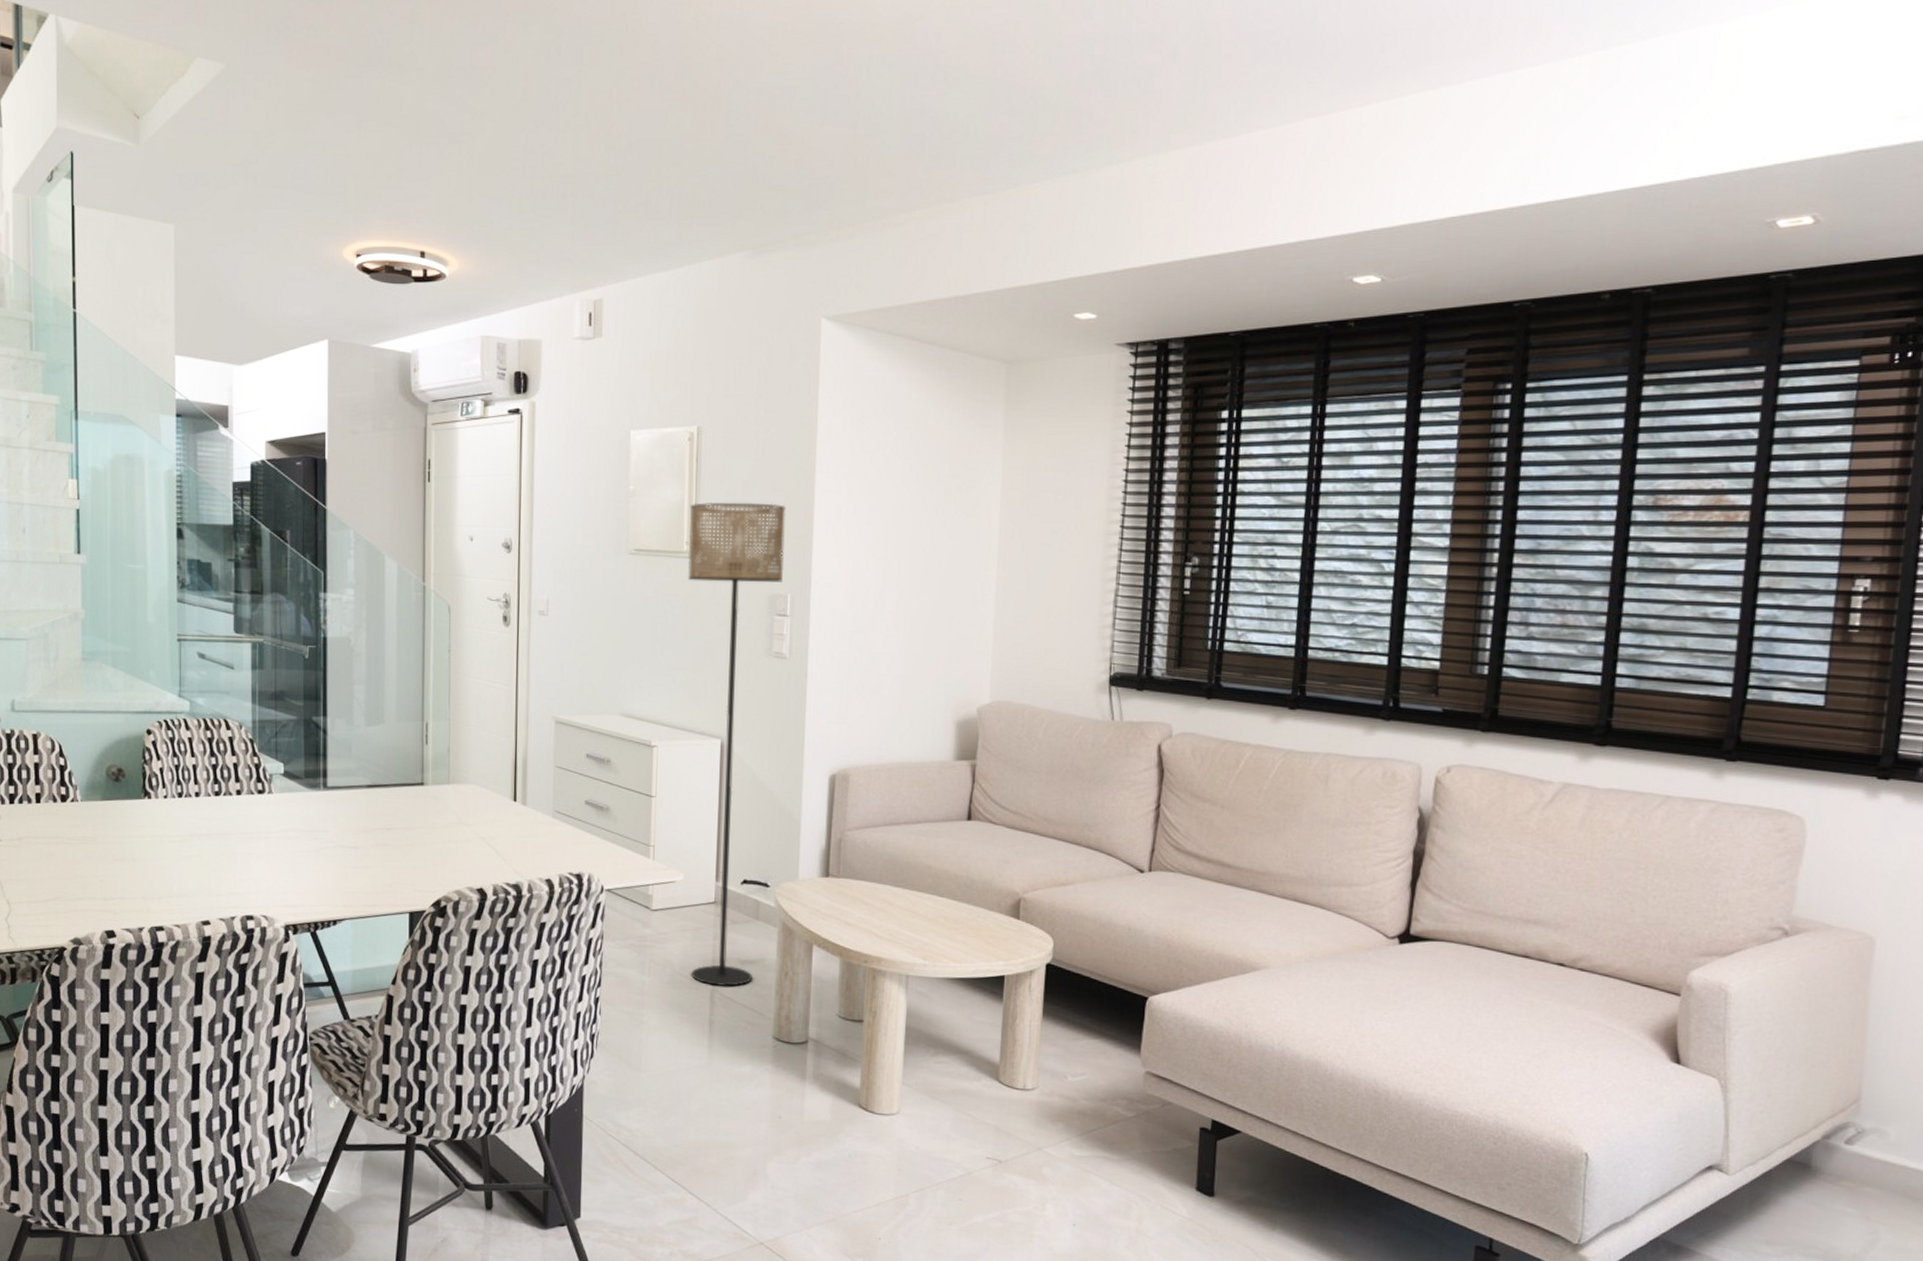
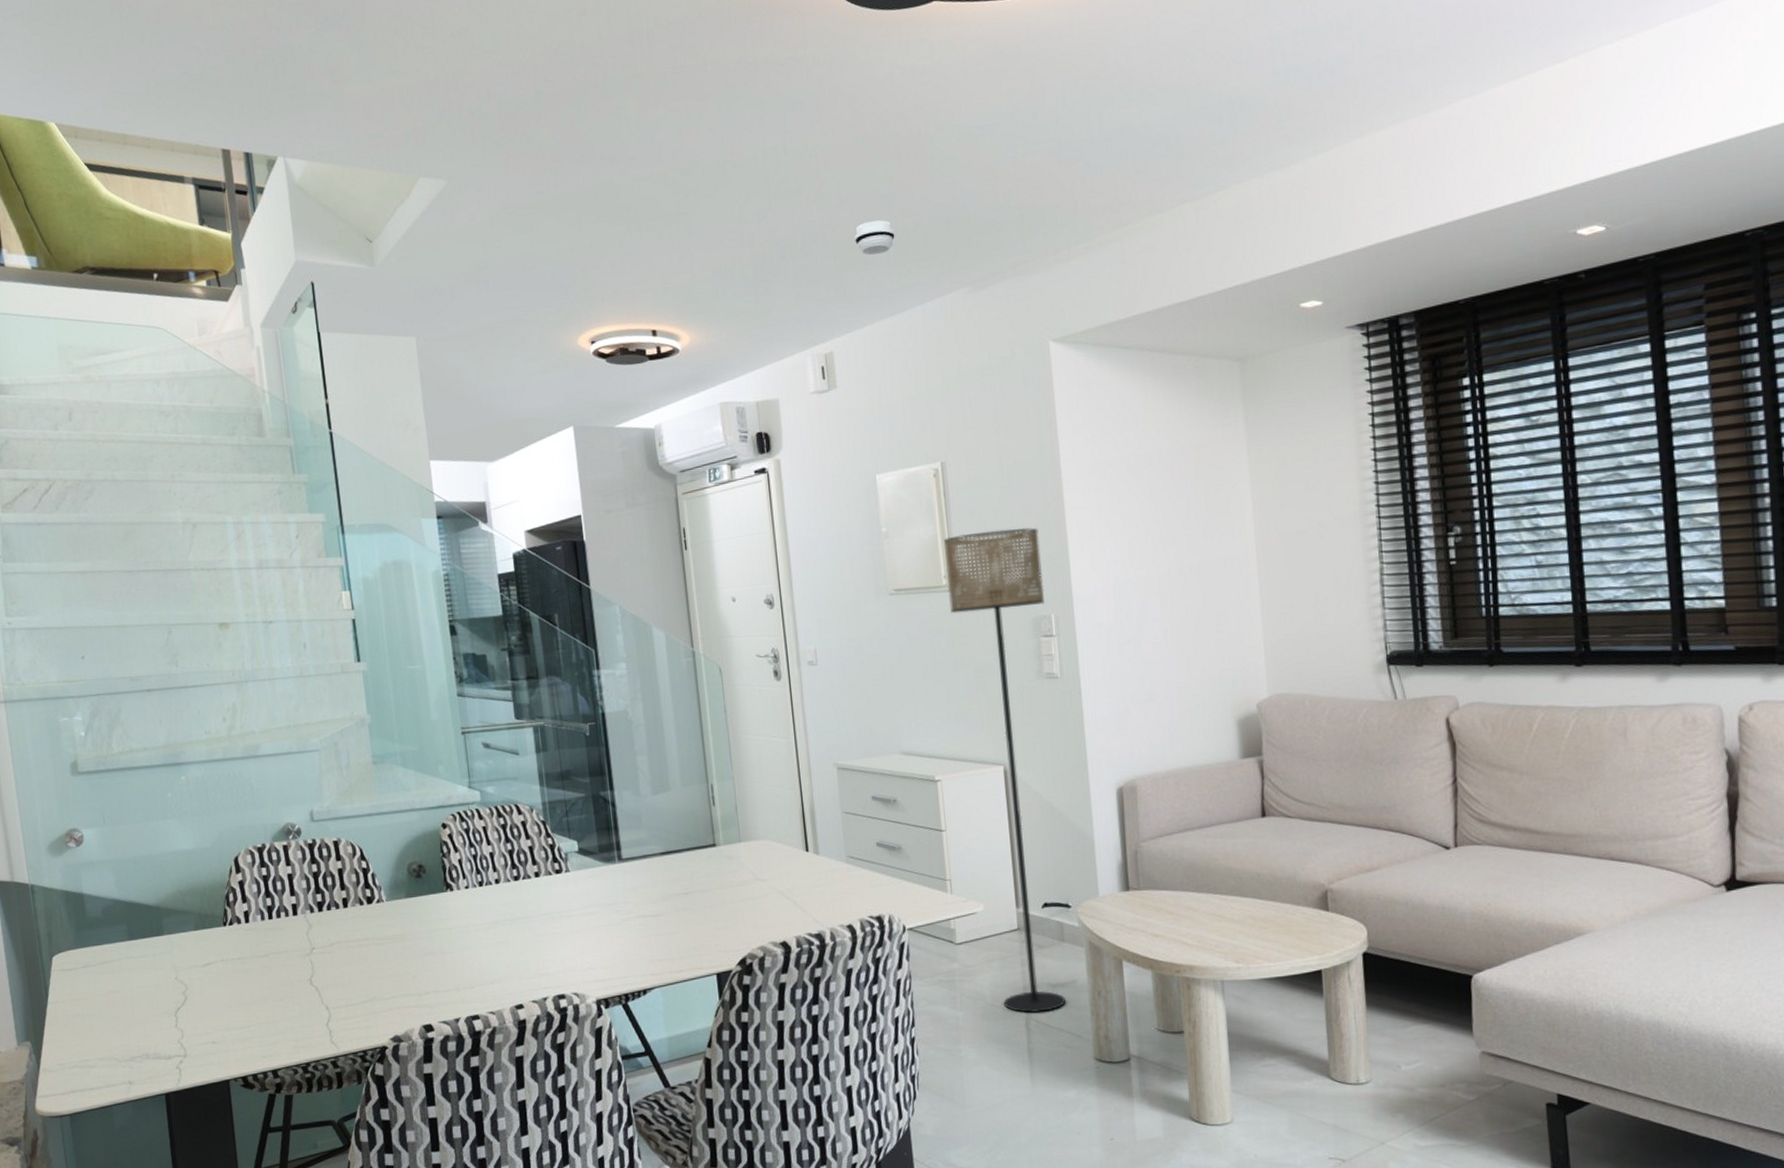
smoke detector: none [639,170,680,206] -> present [854,220,895,256]

